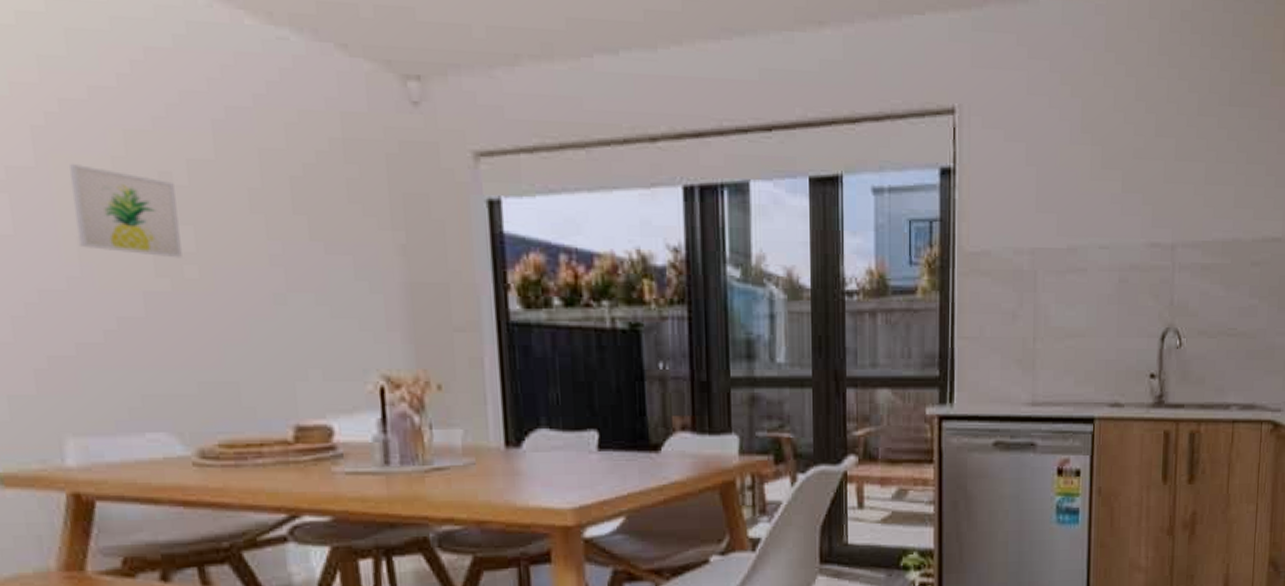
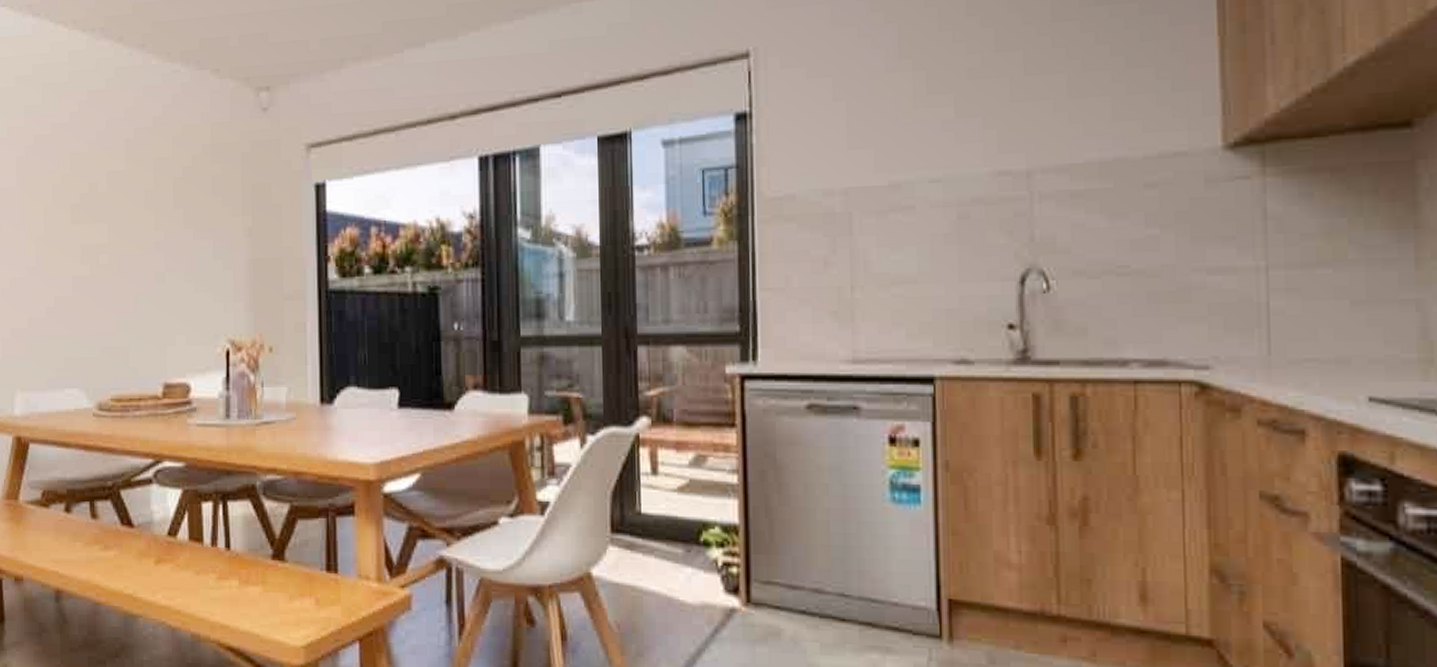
wall art: present [70,164,183,258] -> none [36,183,100,249]

